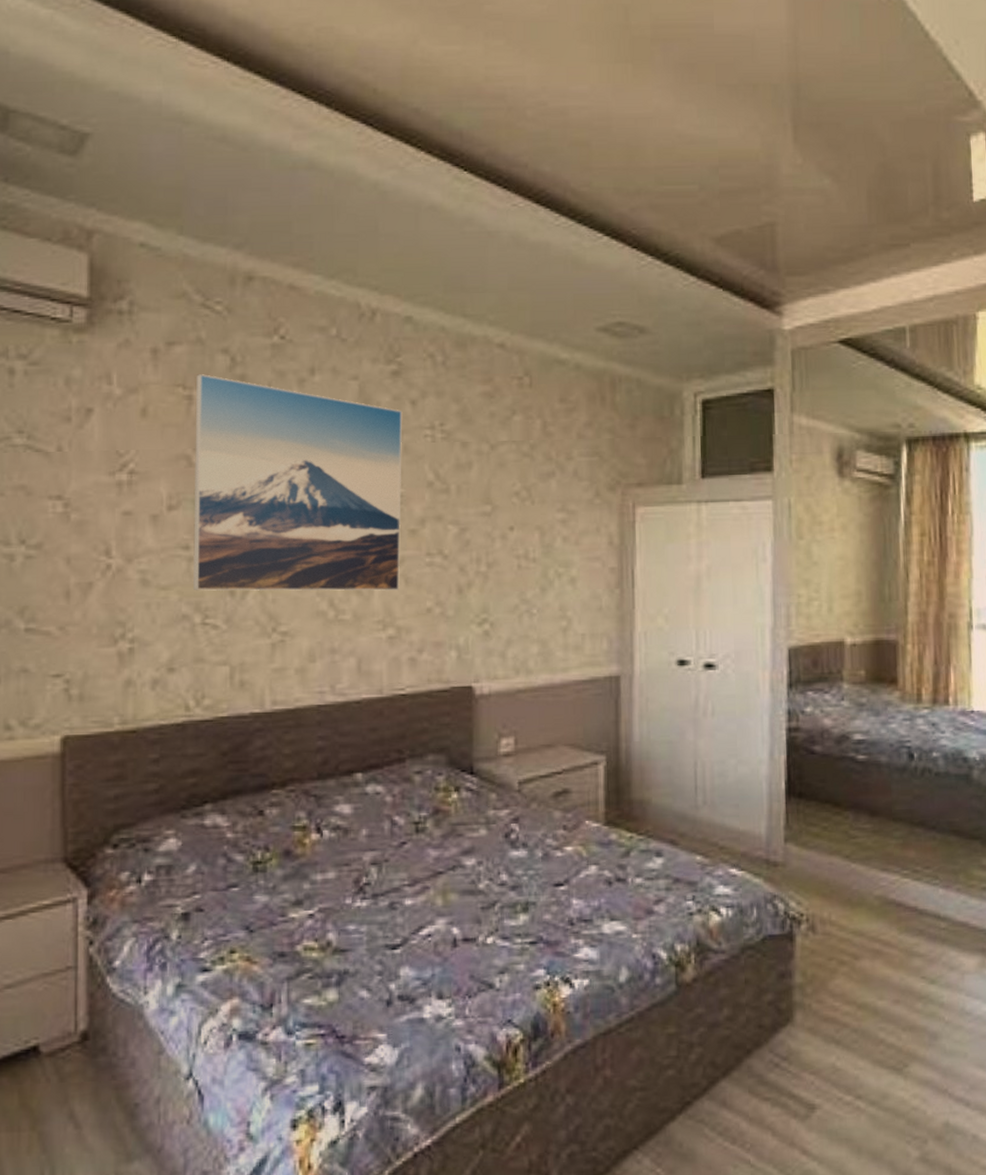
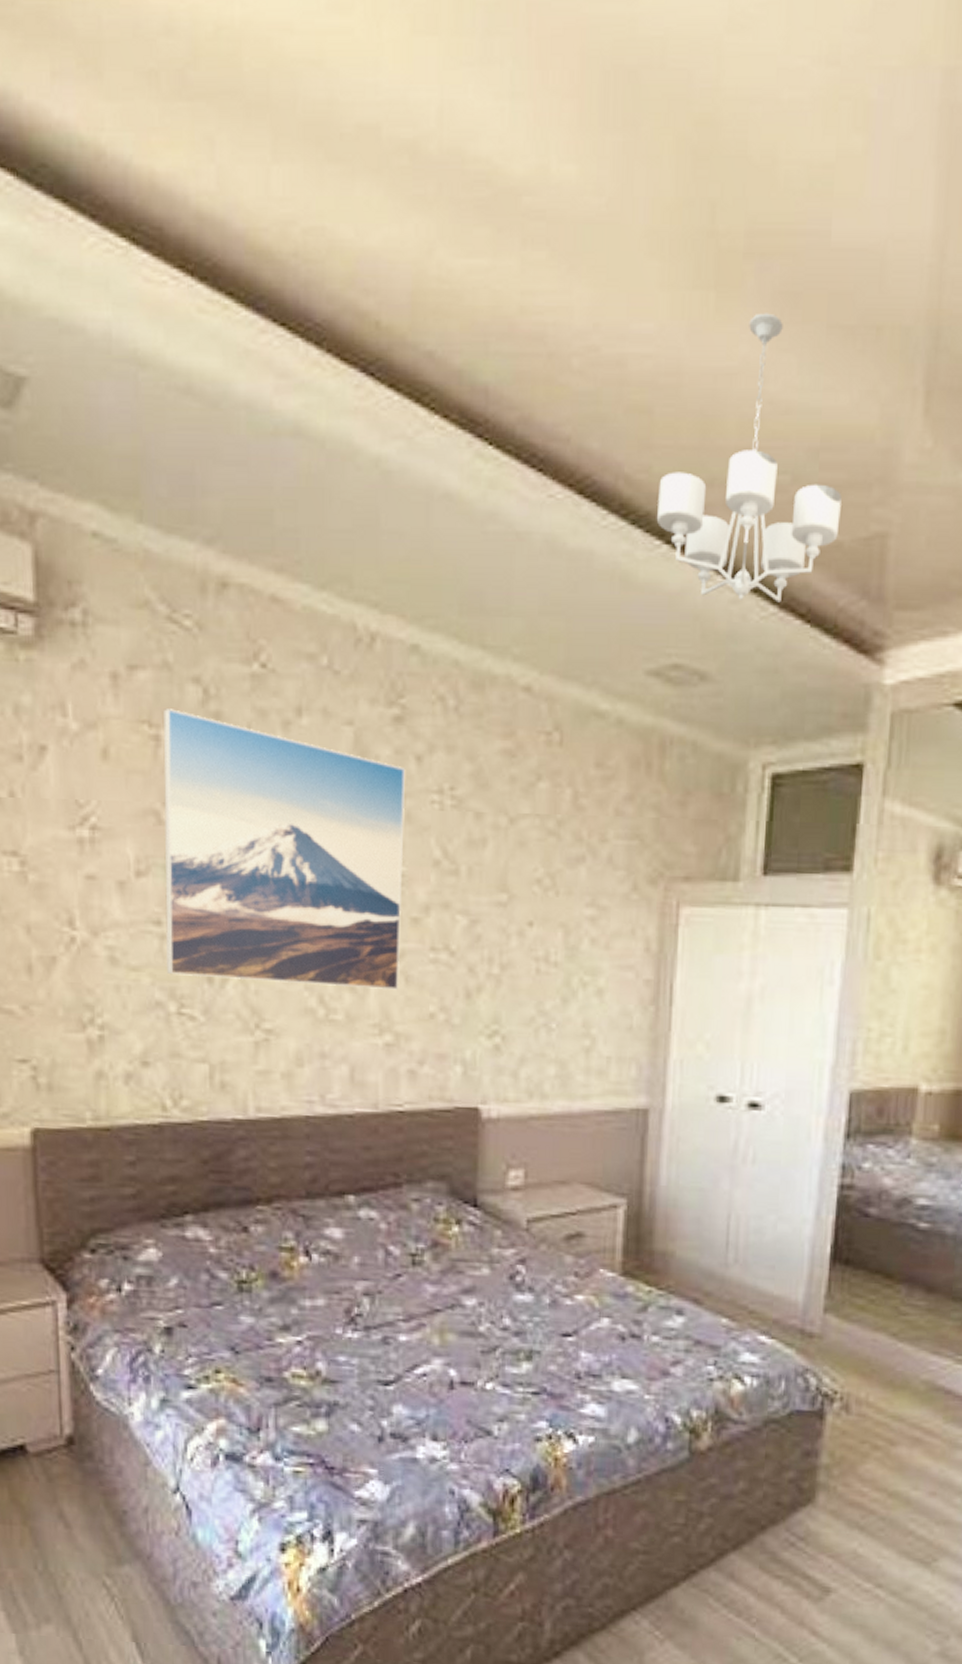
chandelier: none [597,77,739,274] -> present [656,313,842,603]

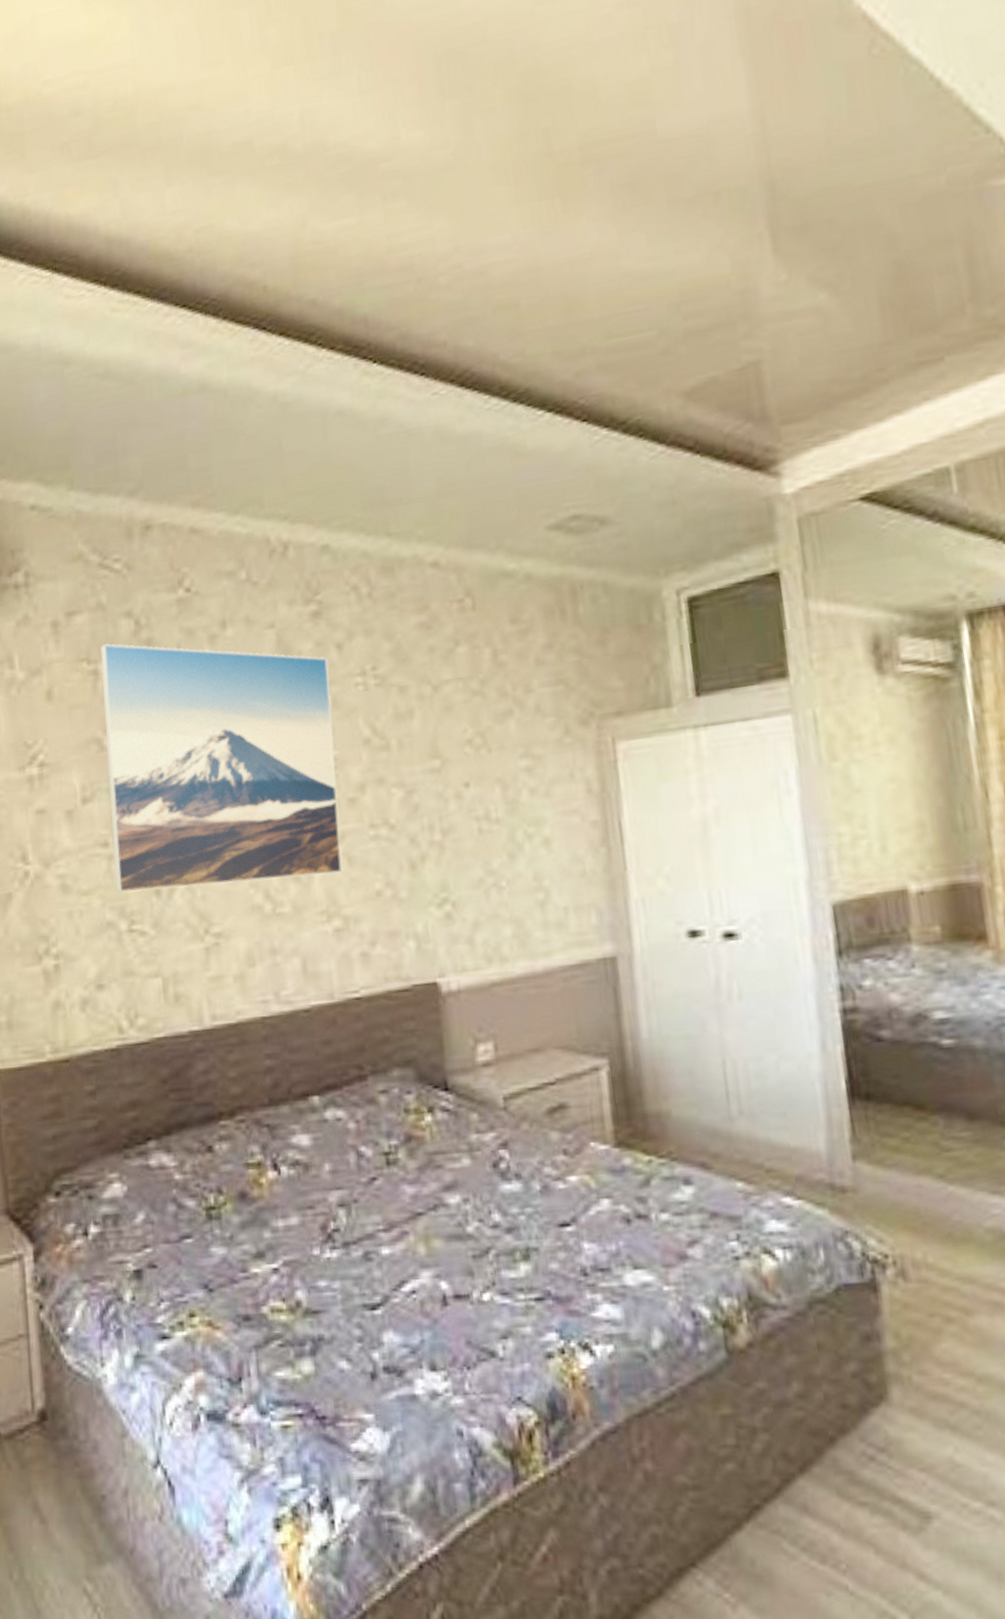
chandelier: present [656,313,842,603] -> none [533,204,712,450]

